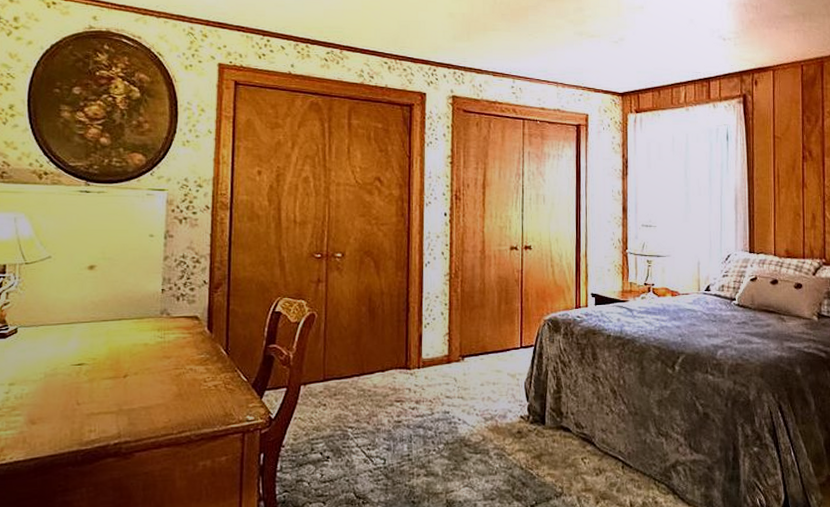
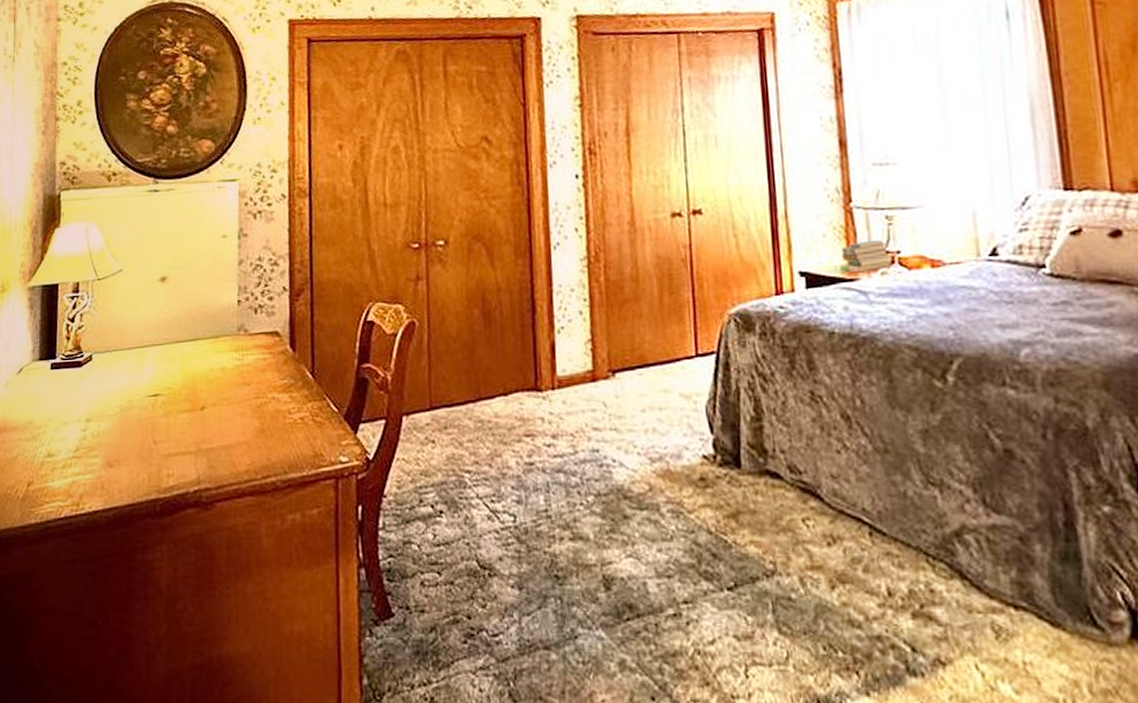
books: none [617,275,649,297] -> present [840,239,893,273]

